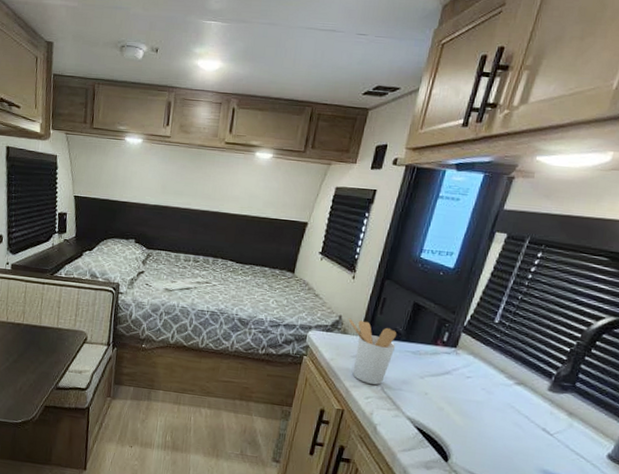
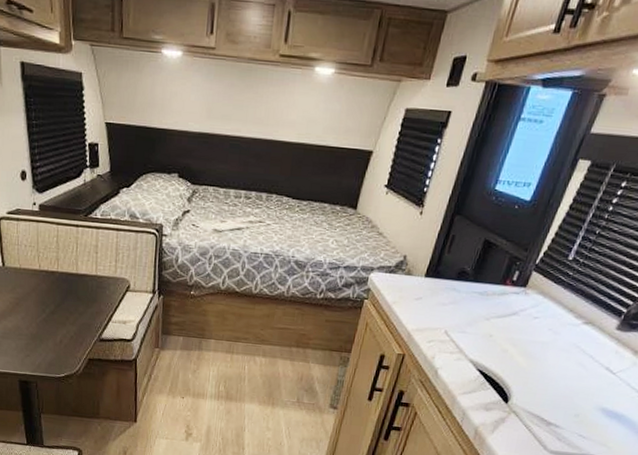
utensil holder: present [348,318,397,385] -> none [413,258,465,328]

